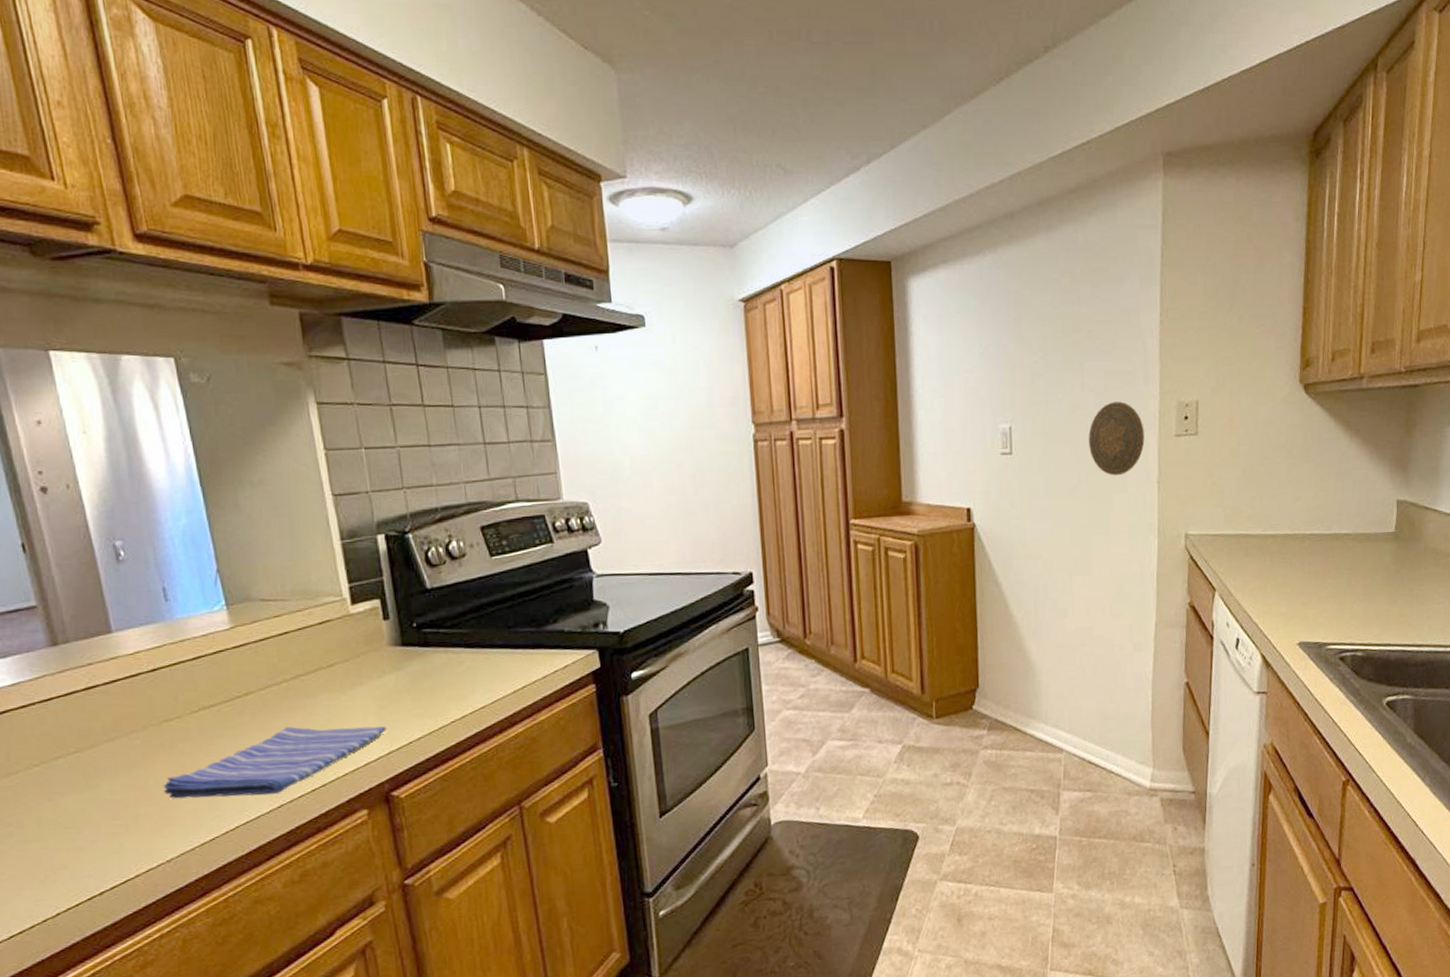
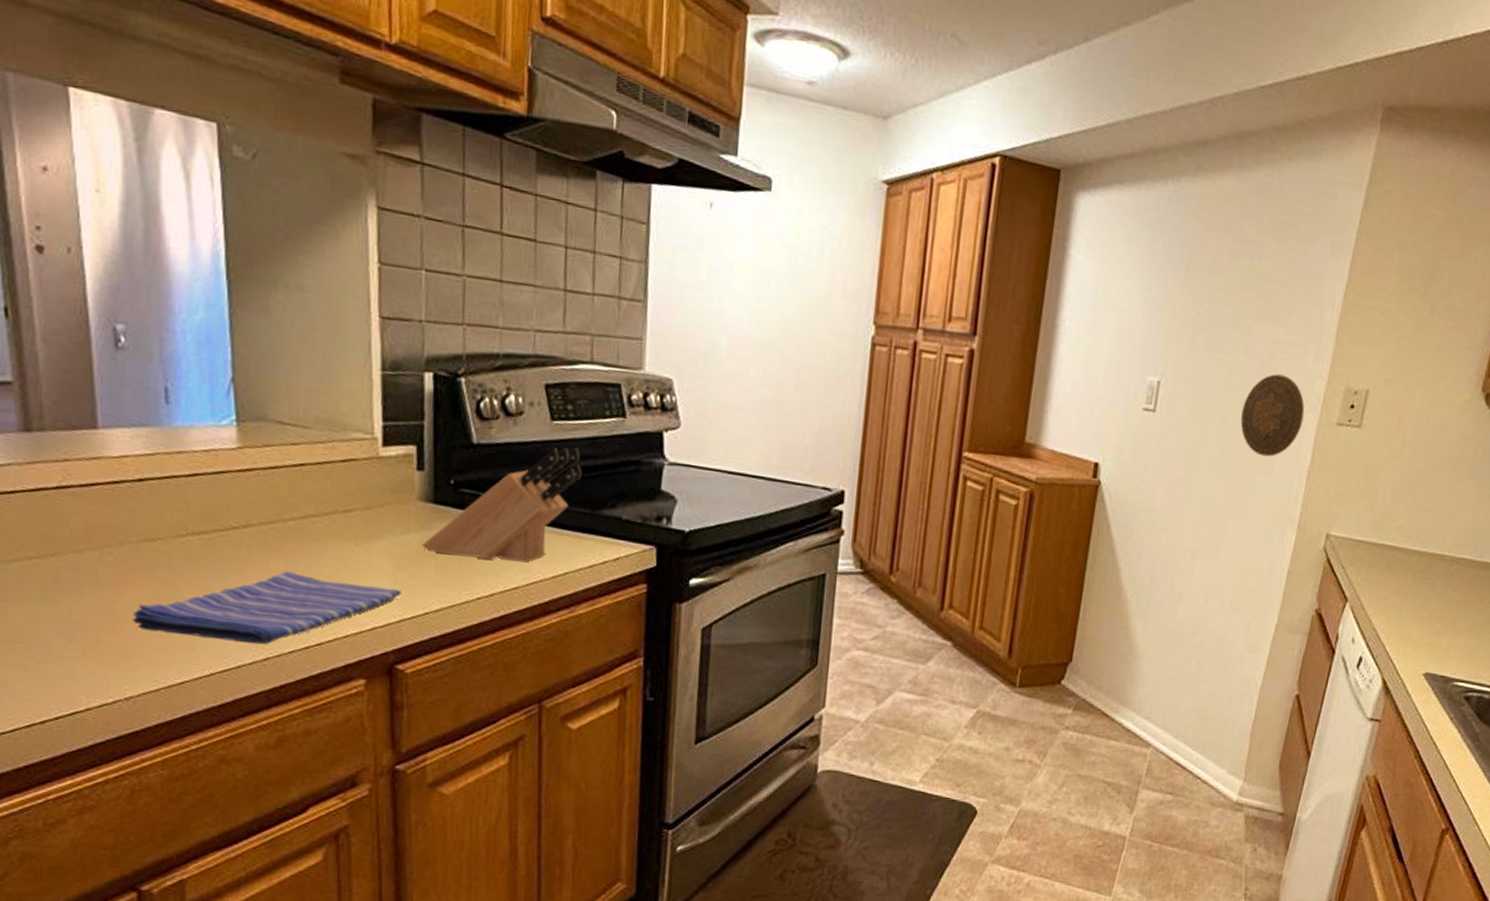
knife block: none [397,576,524,689] -> present [421,447,582,563]

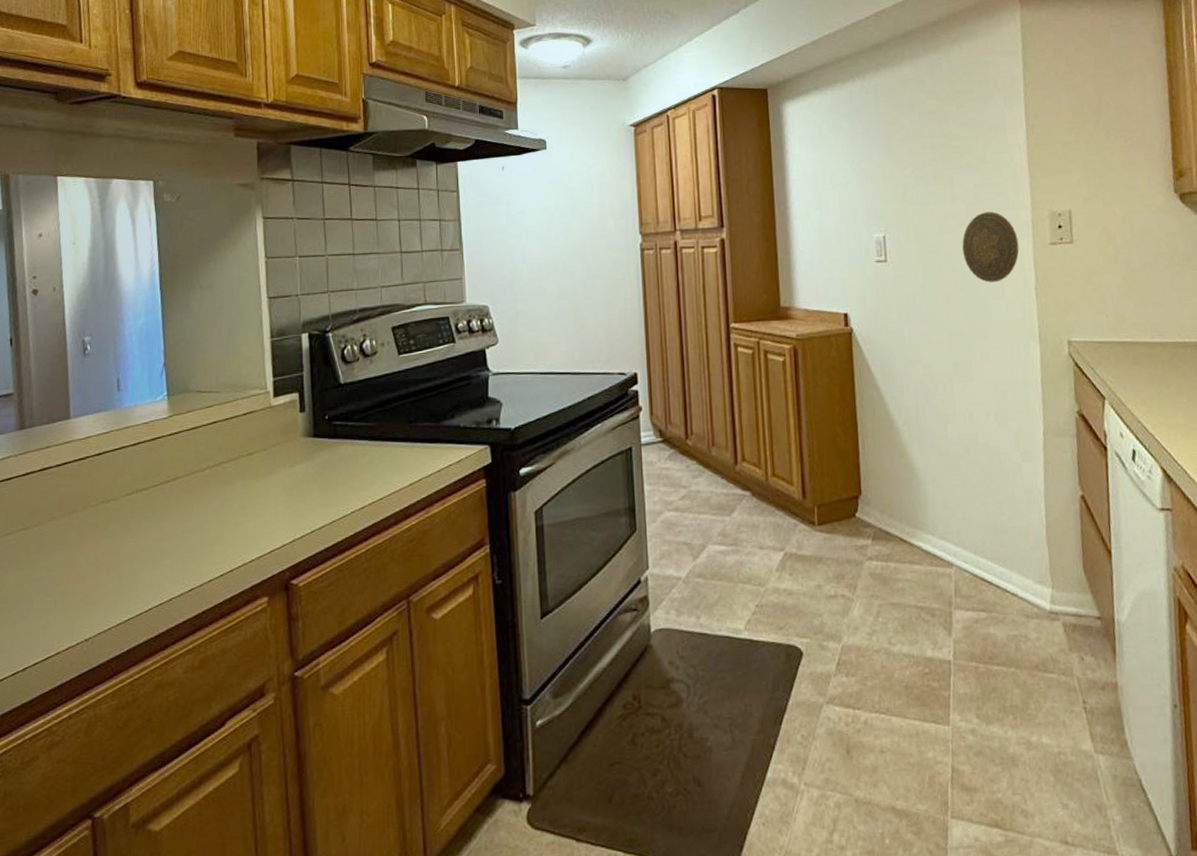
dish towel: present [132,570,401,645] -> none [91,511,293,578]
knife block: present [421,447,582,563] -> none [306,373,425,478]

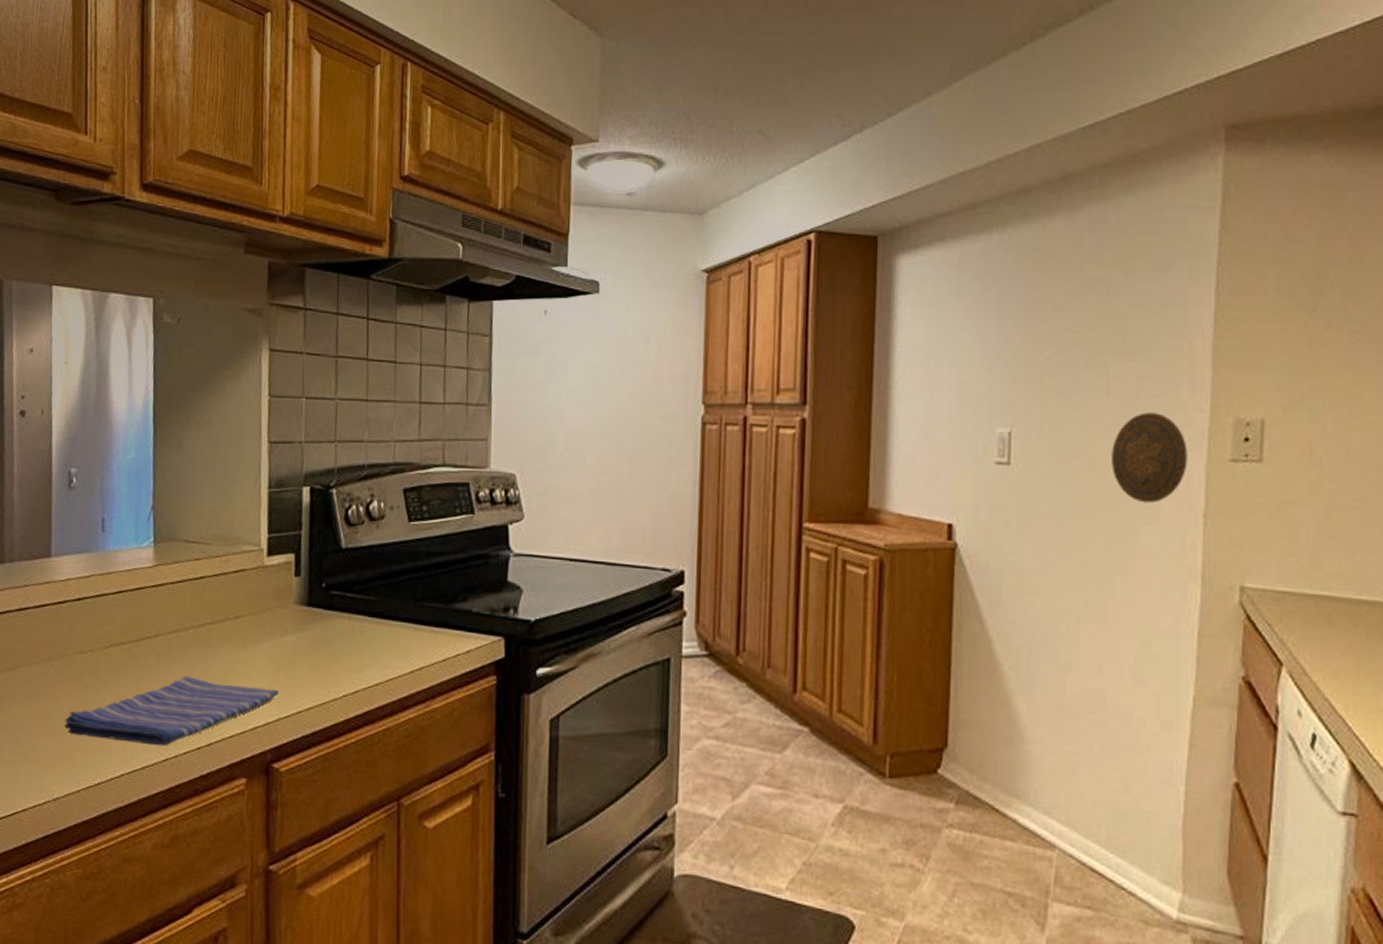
dish towel: none [91,511,293,578] -> present [63,675,279,746]

